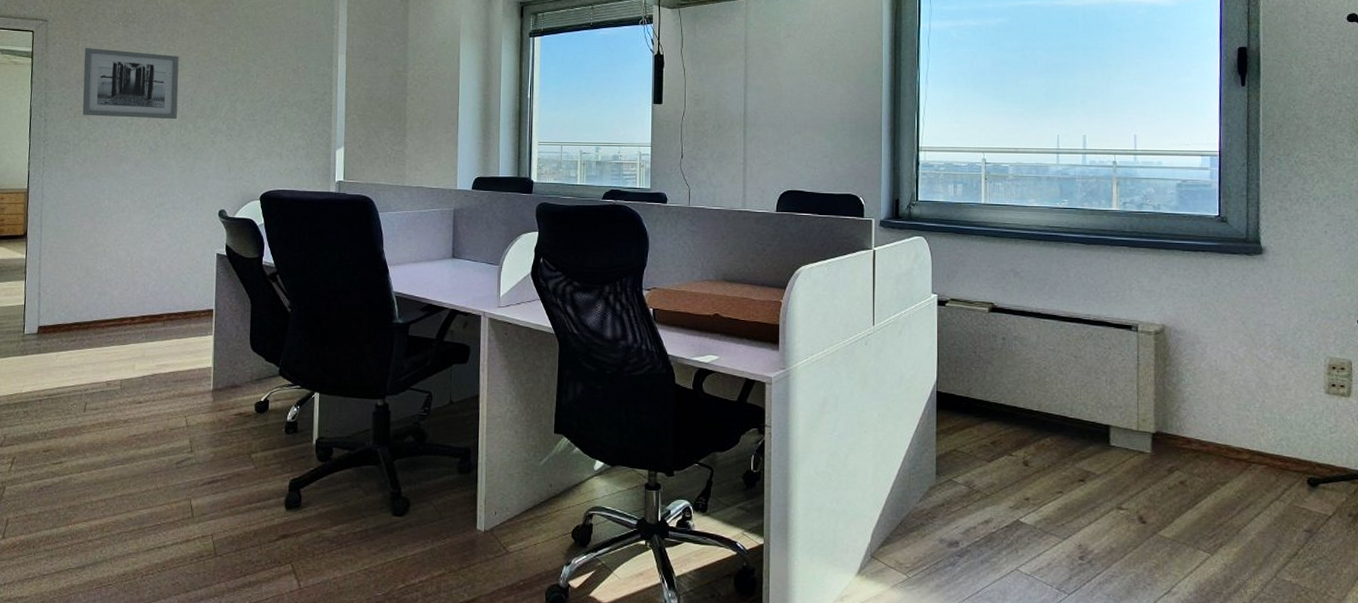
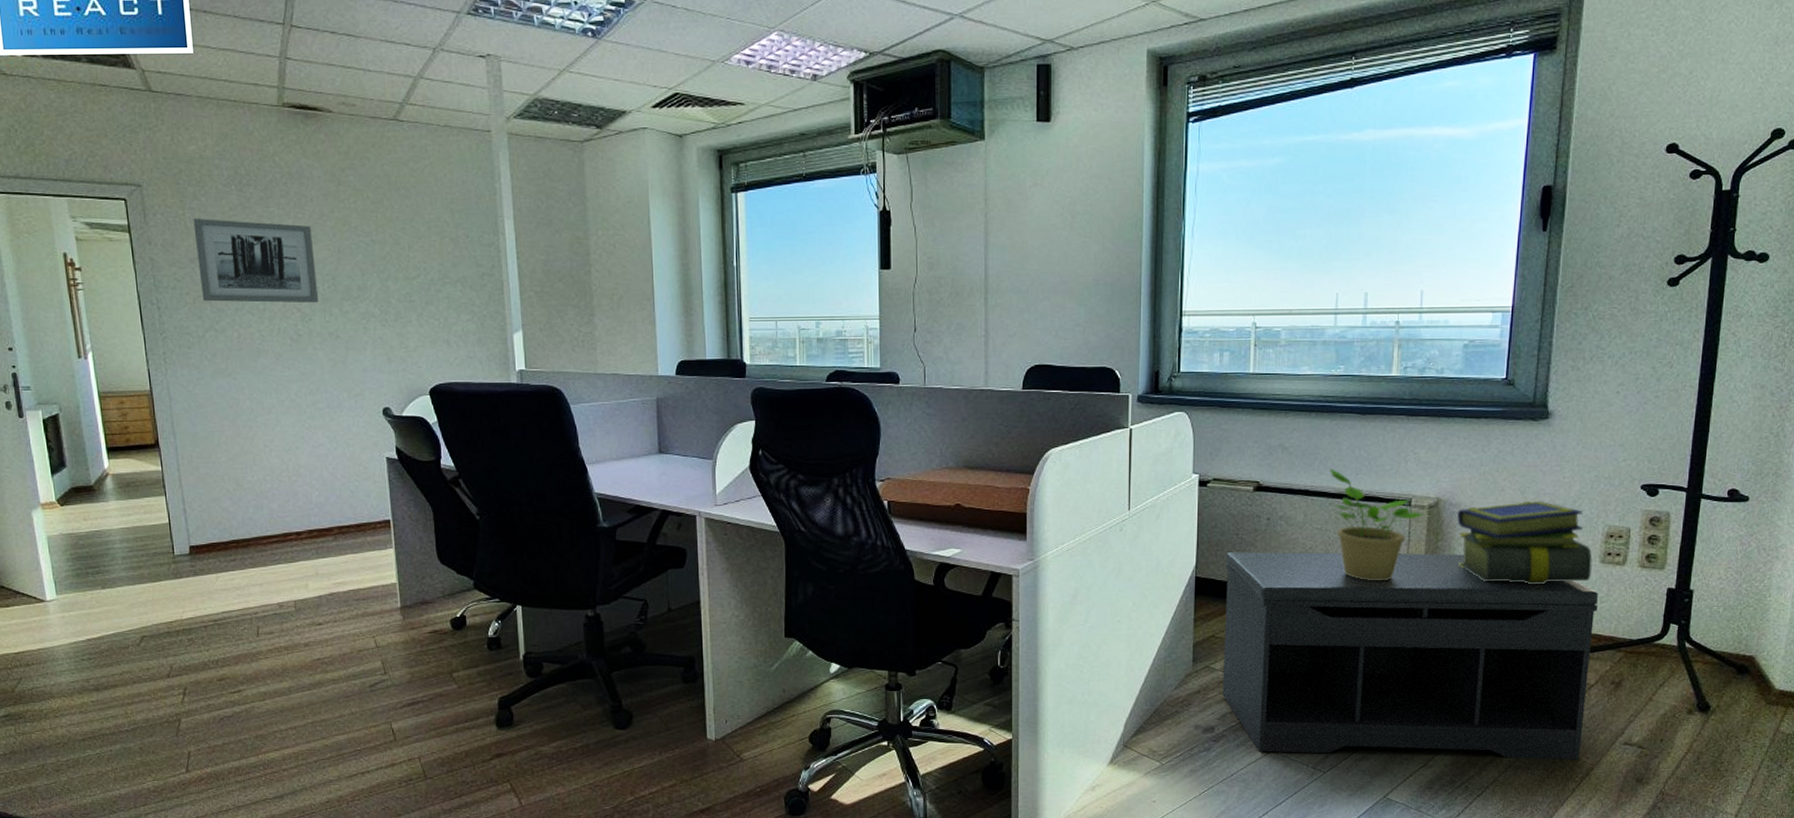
bench: none [965,369,1328,594] -> present [1222,552,1598,760]
potted plant: none [1059,294,1151,403] -> present [1330,469,1424,581]
stack of books: none [1183,331,1318,412] -> present [1457,501,1593,584]

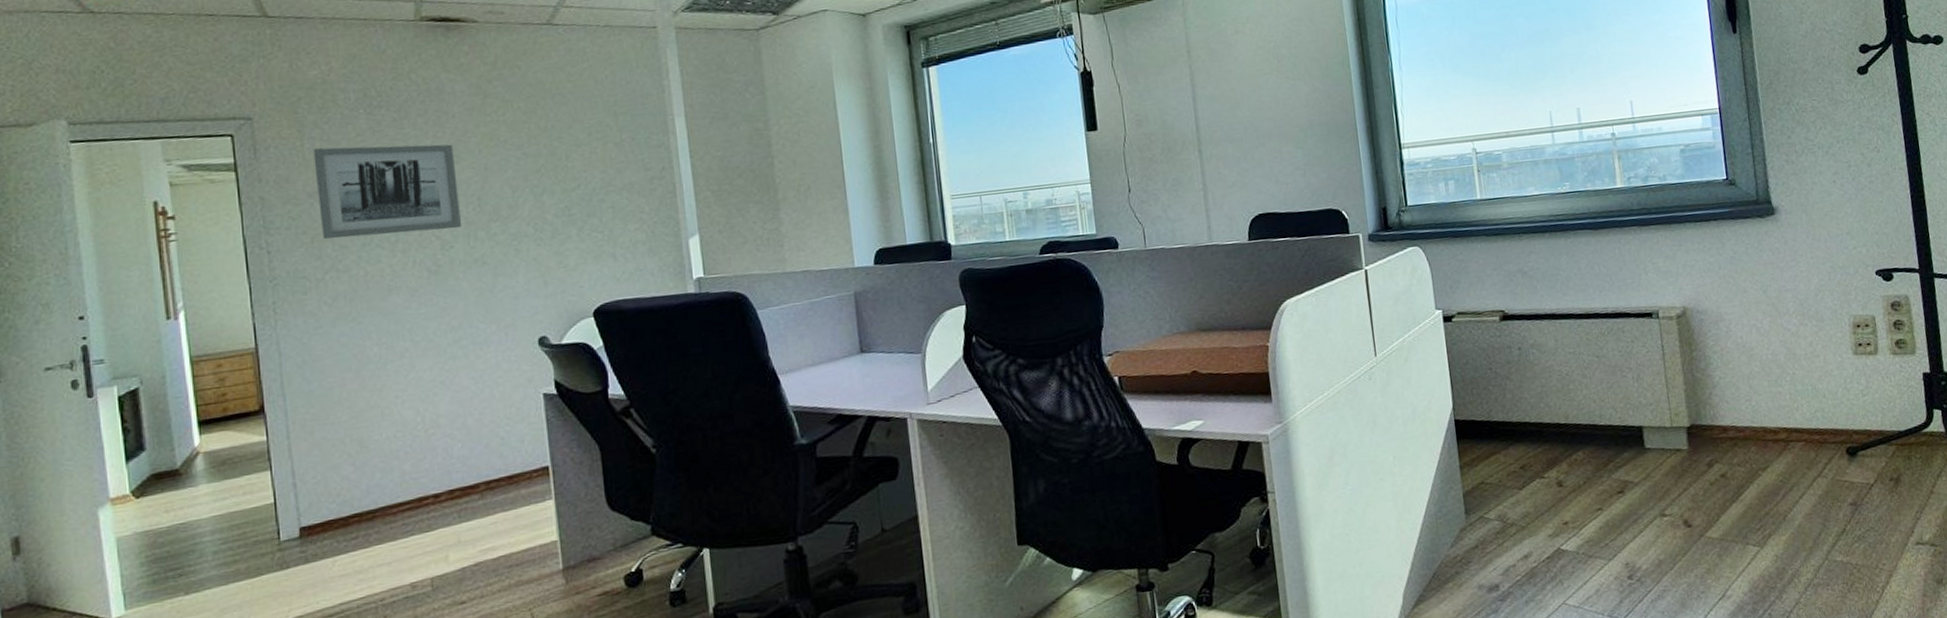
bench: present [1222,552,1598,760] -> none [1482,362,1876,605]
potted plant: present [1330,469,1424,581] -> none [1572,289,1674,402]
stack of books: present [1457,501,1593,584] -> none [1706,298,1848,389]

